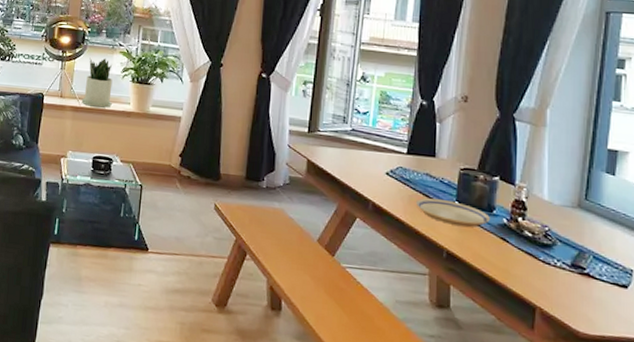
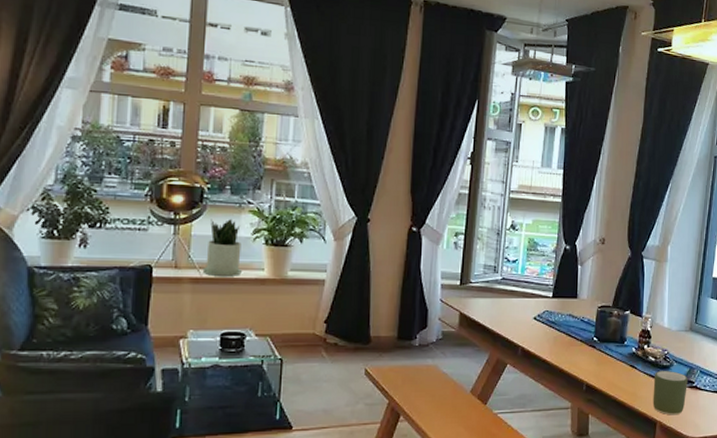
plate: present [415,198,490,227] -> none [559,337,622,359]
mug: none [530,249,577,304] -> present [652,371,688,416]

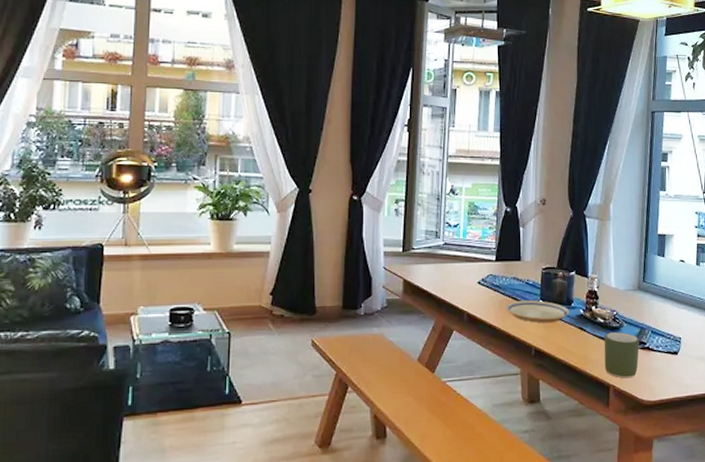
planter: present [202,218,243,276] -> none [151,194,190,252]
plate: none [559,337,622,359] -> present [505,300,569,323]

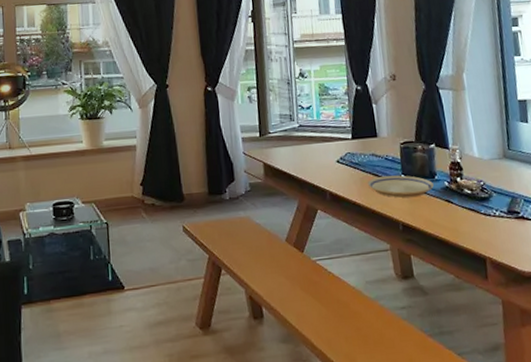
mug: present [604,332,639,379] -> none [474,202,514,250]

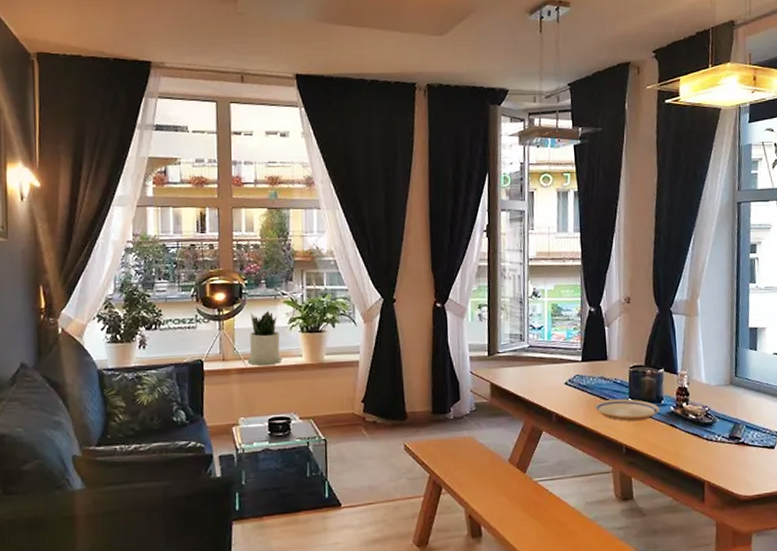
planter: none [31,99,65,153] -> present [247,310,283,365]

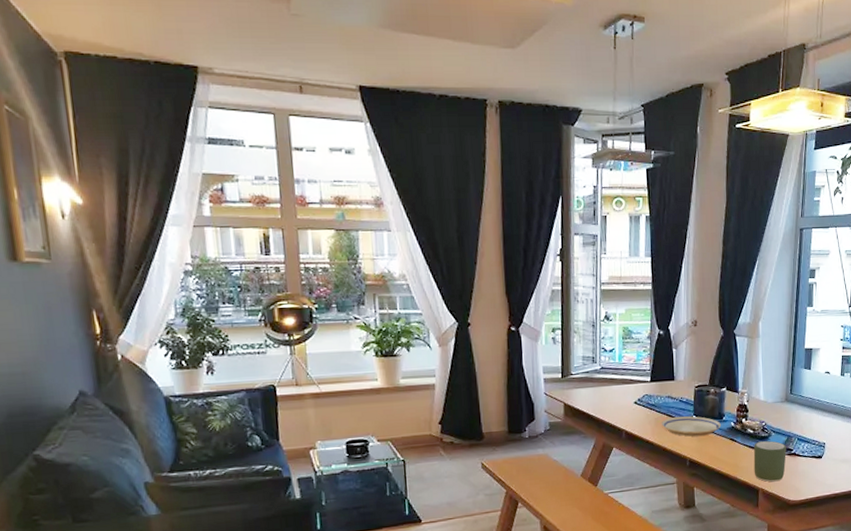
planter: present [247,310,283,365] -> none [321,334,359,390]
mug: none [696,428,734,474] -> present [753,441,786,482]

